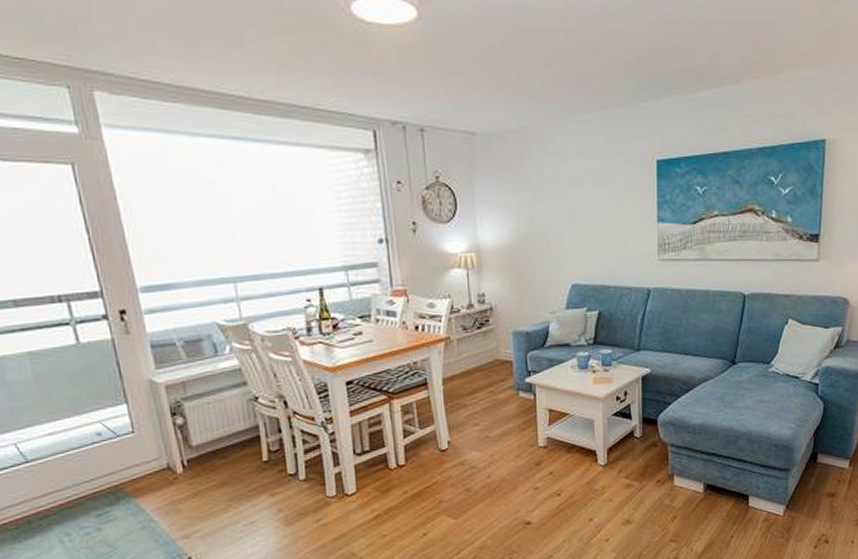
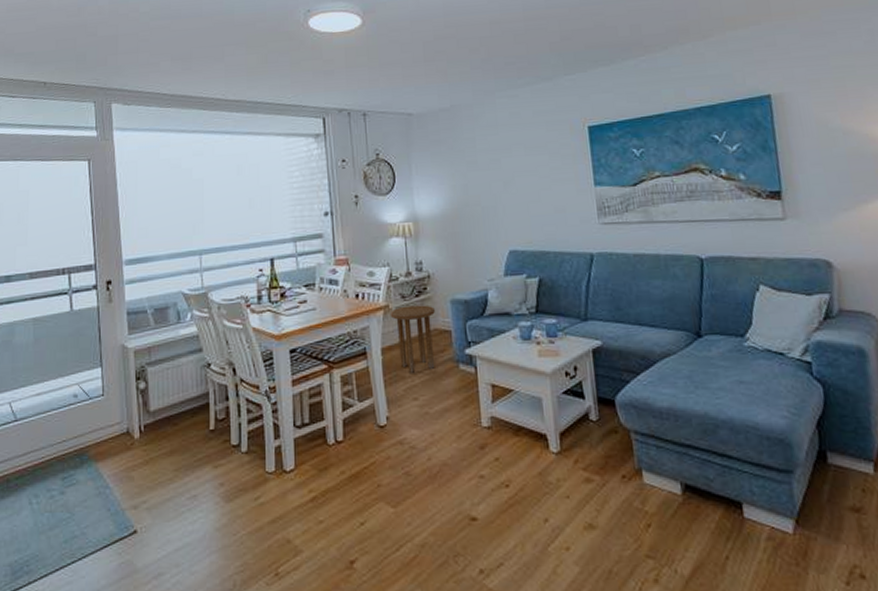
side table: none [451,336,497,402] -> present [390,305,435,374]

